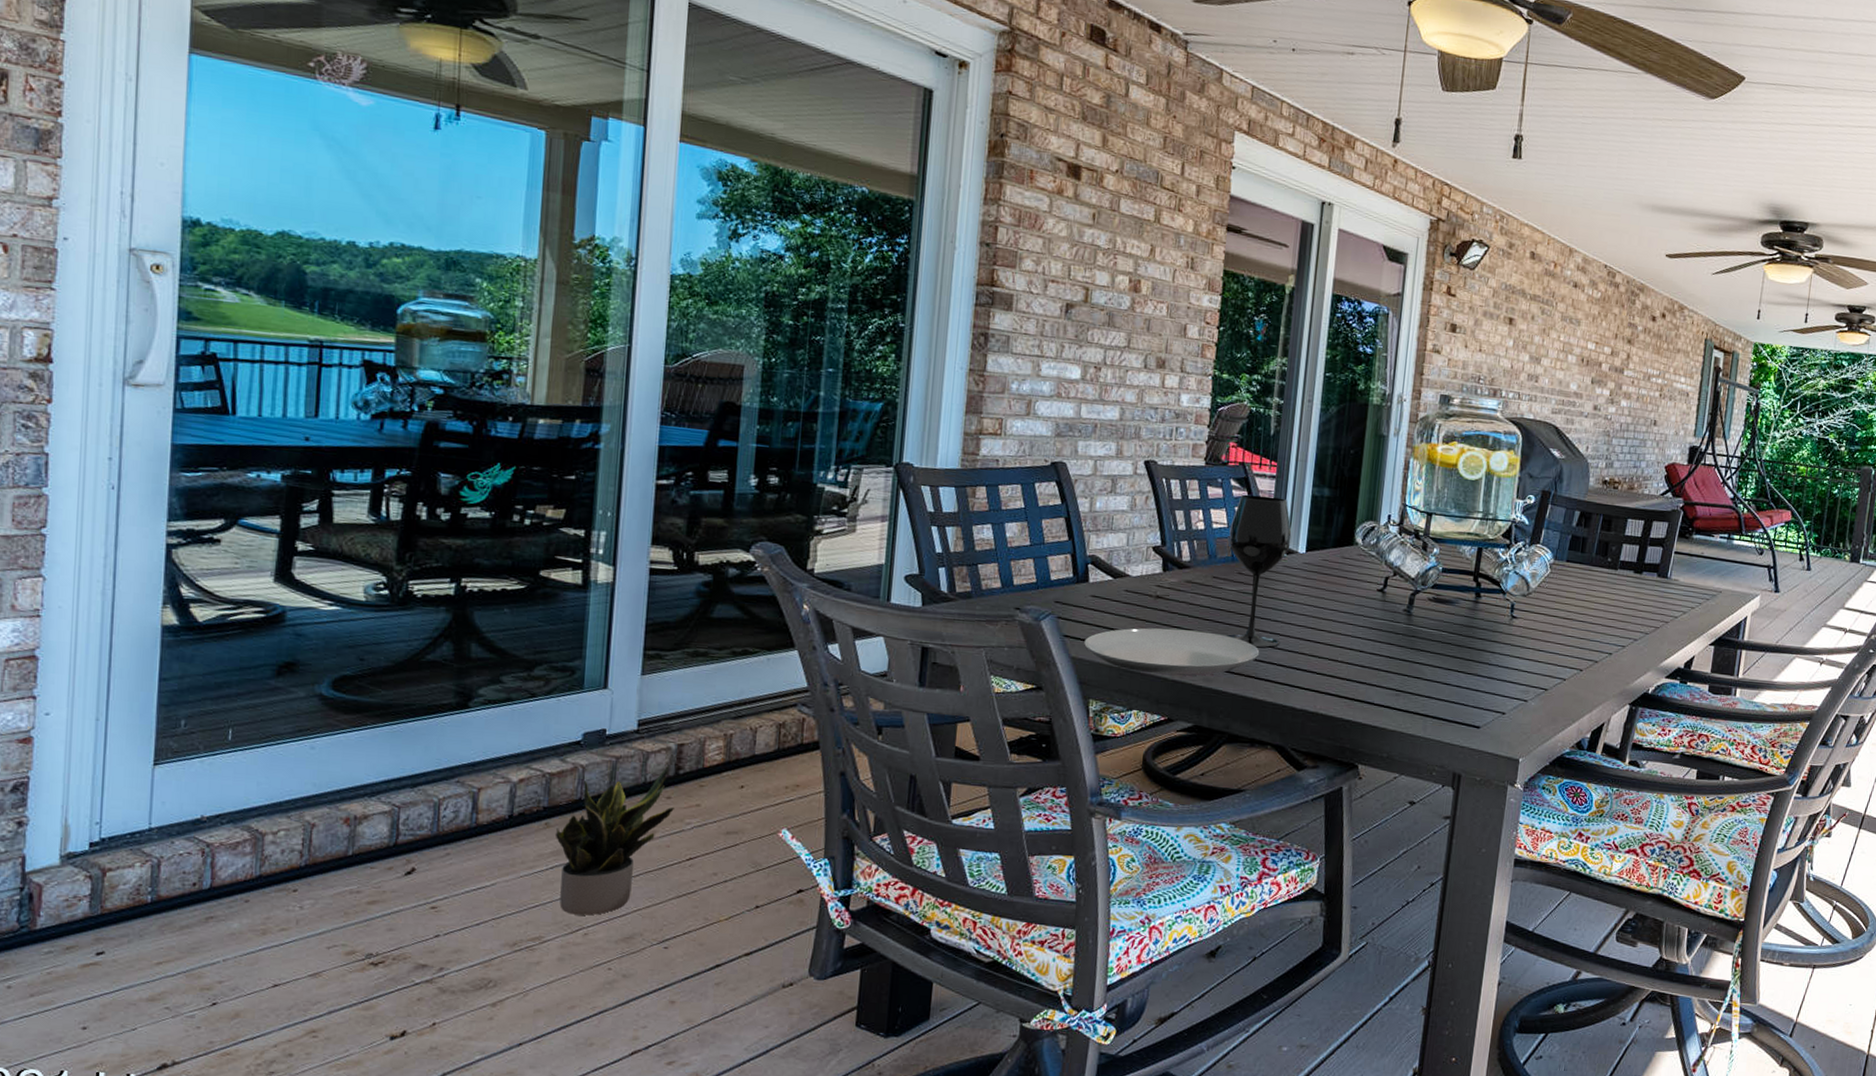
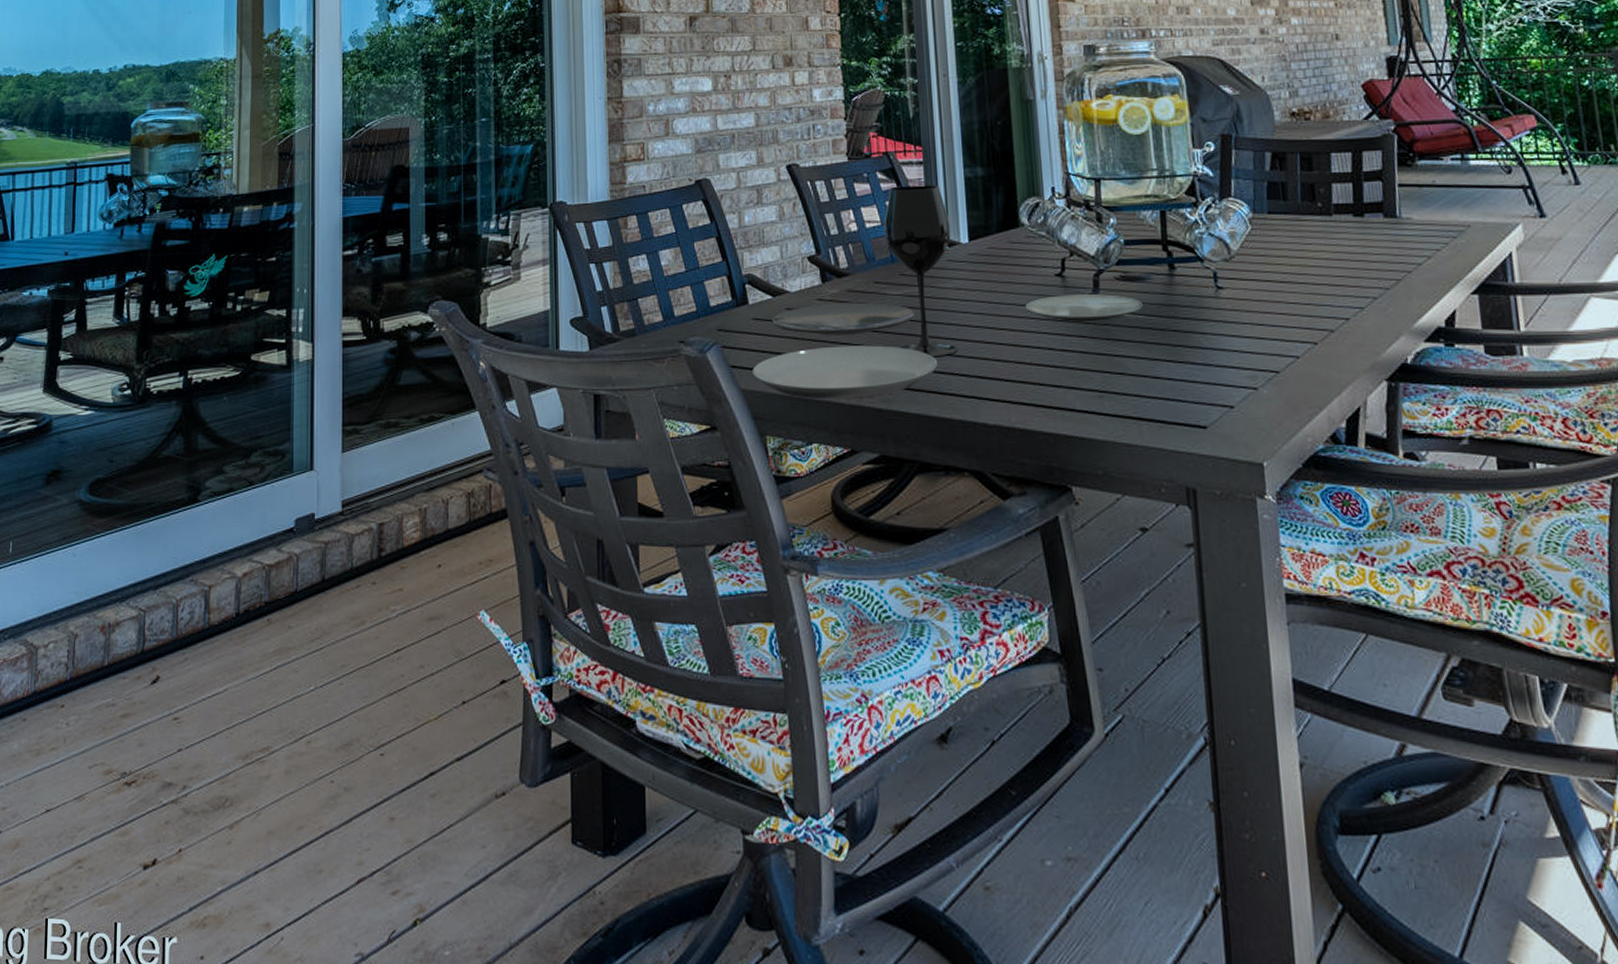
potted plant: present [555,766,674,916] -> none [276,548,379,721]
plate: none [1109,590,1246,621] -> present [772,302,916,336]
plate: none [1346,607,1447,633] -> present [1025,294,1143,322]

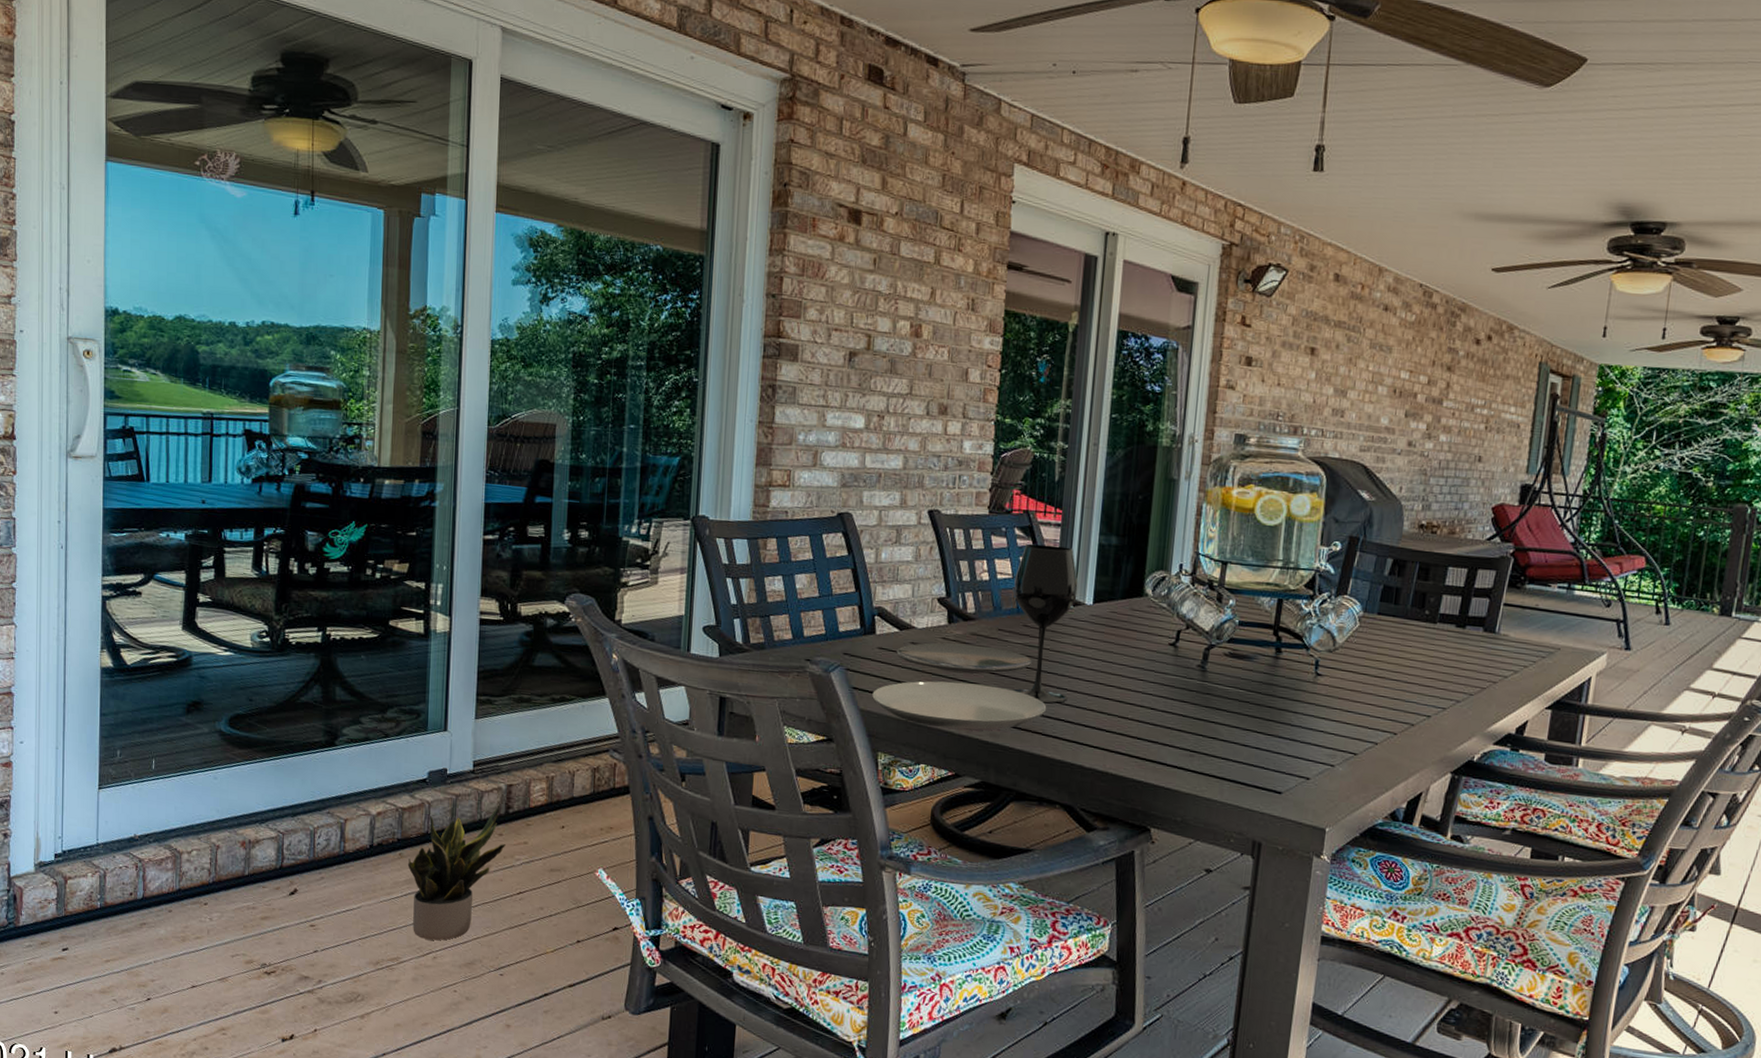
potted plant: none [276,548,379,721] -> present [407,805,505,941]
plate: present [1025,294,1143,322] -> none [1136,662,1245,690]

